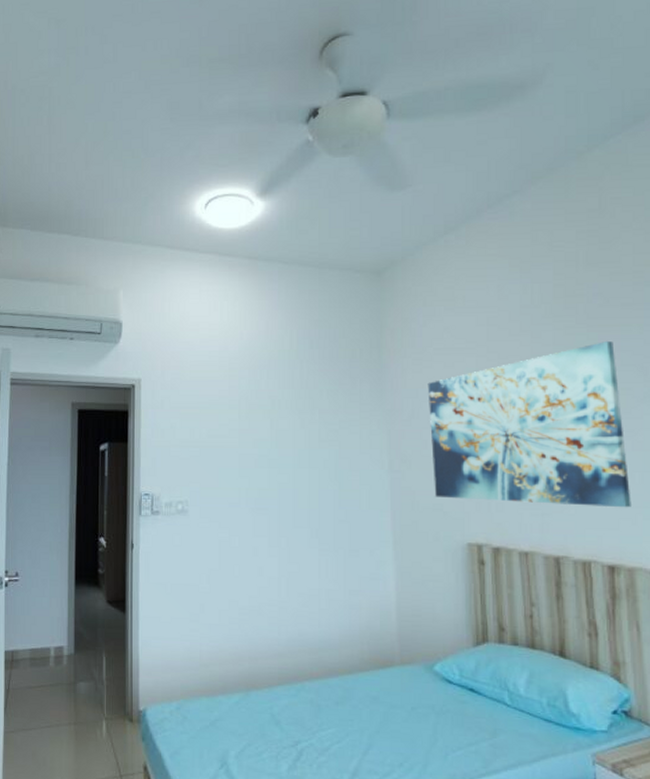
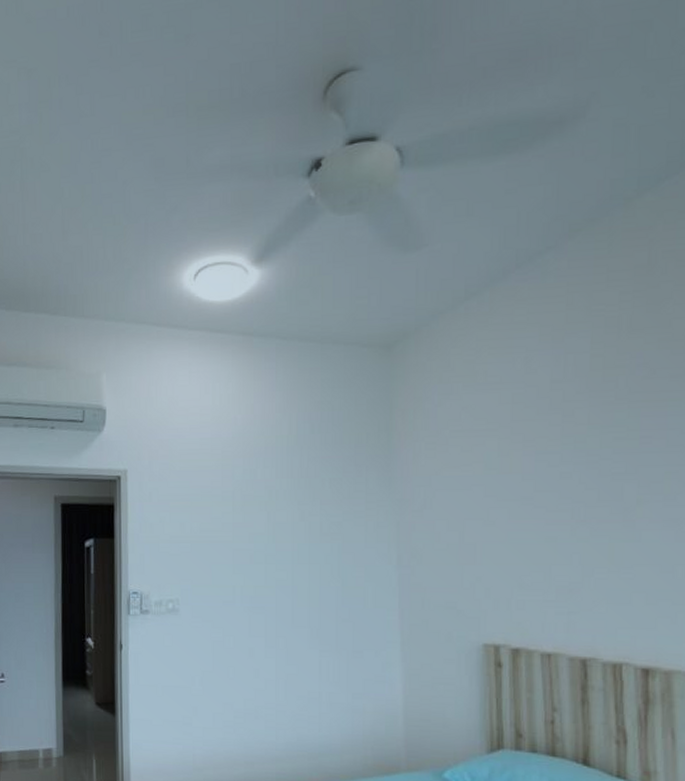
wall art: present [427,341,631,508] -> none [442,419,672,606]

